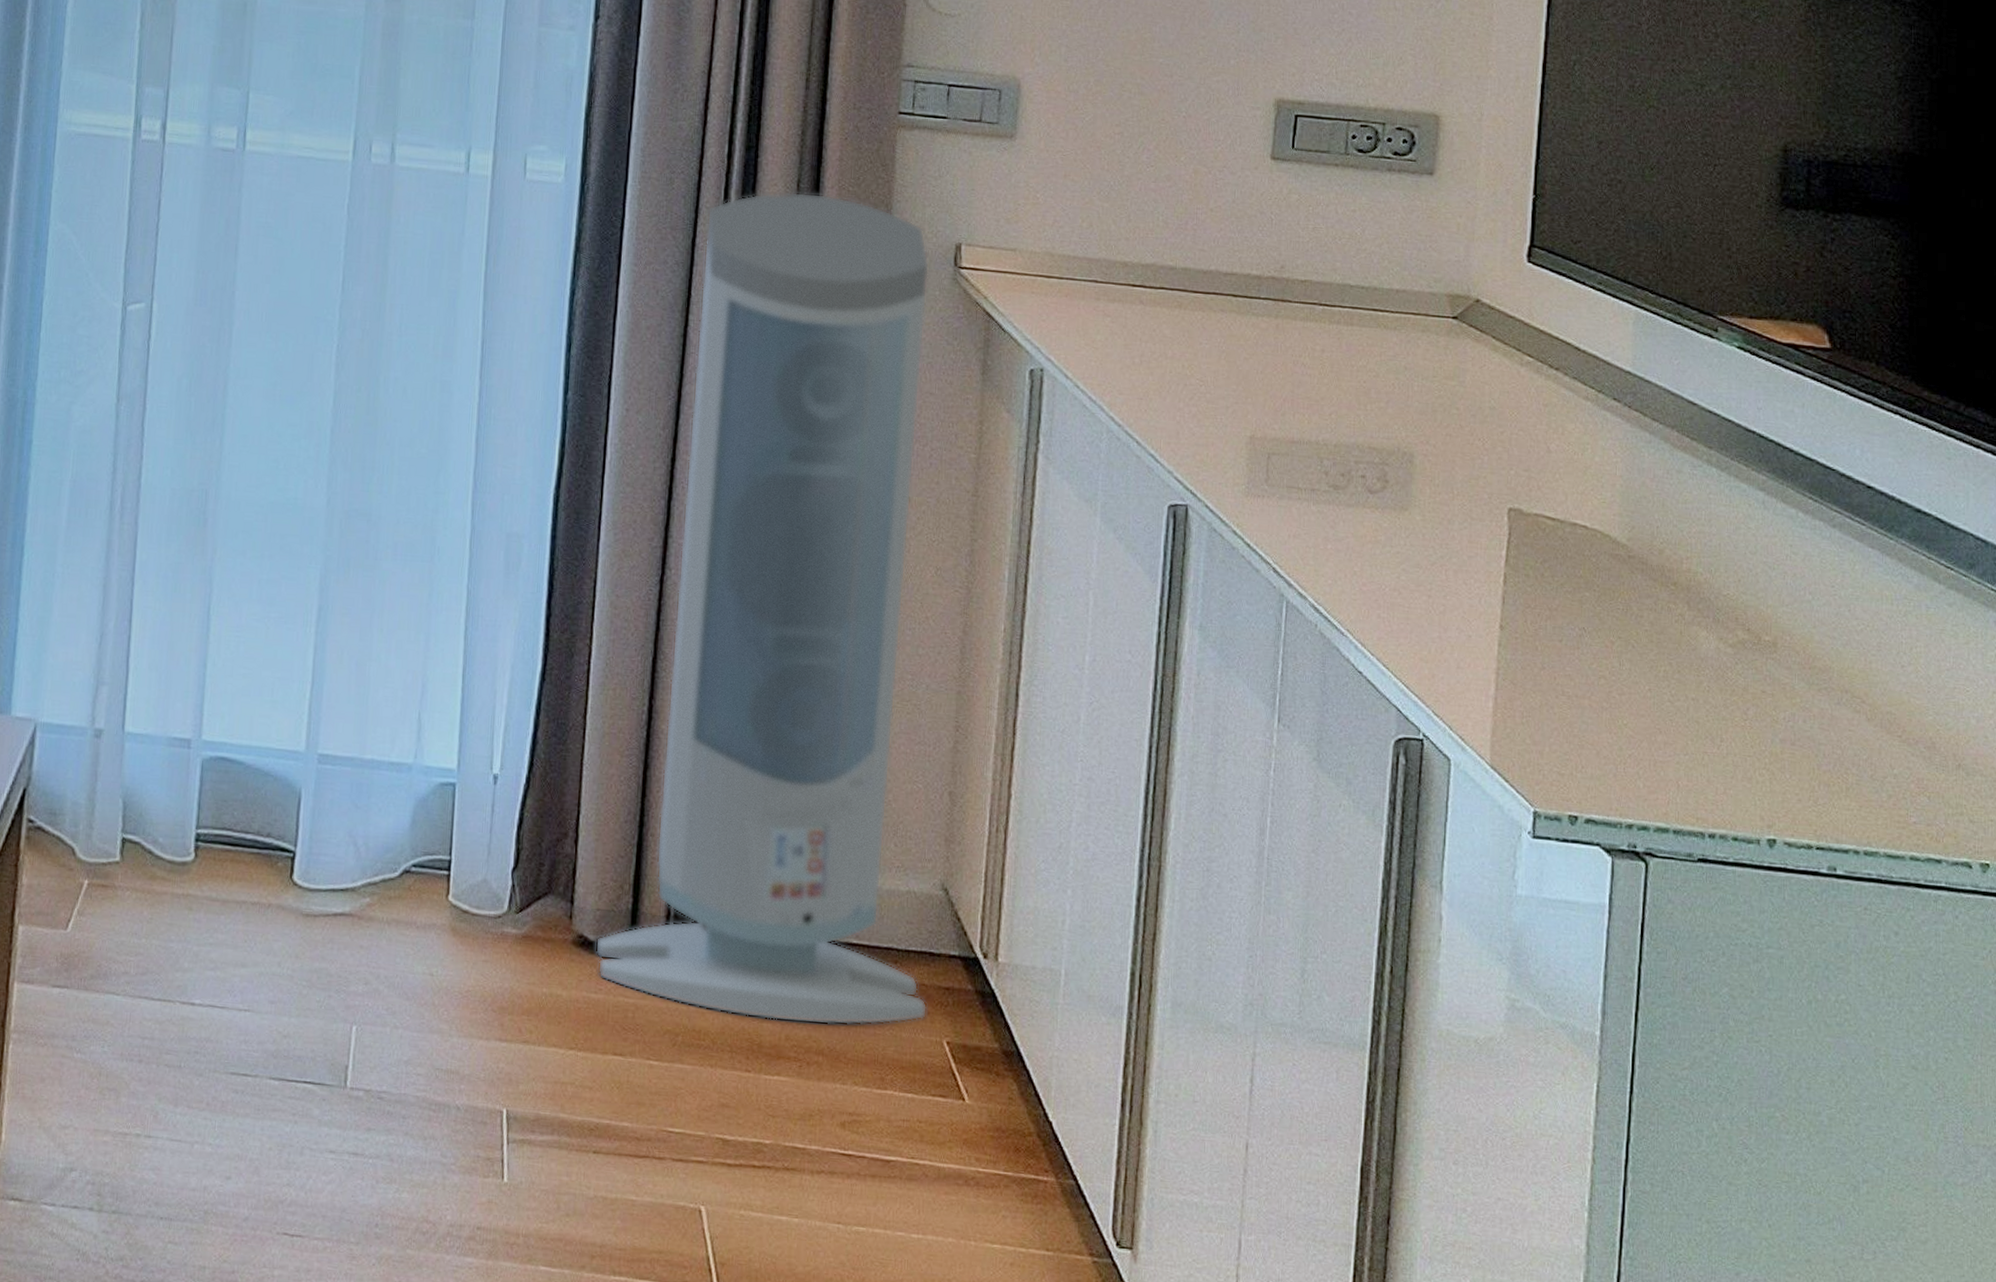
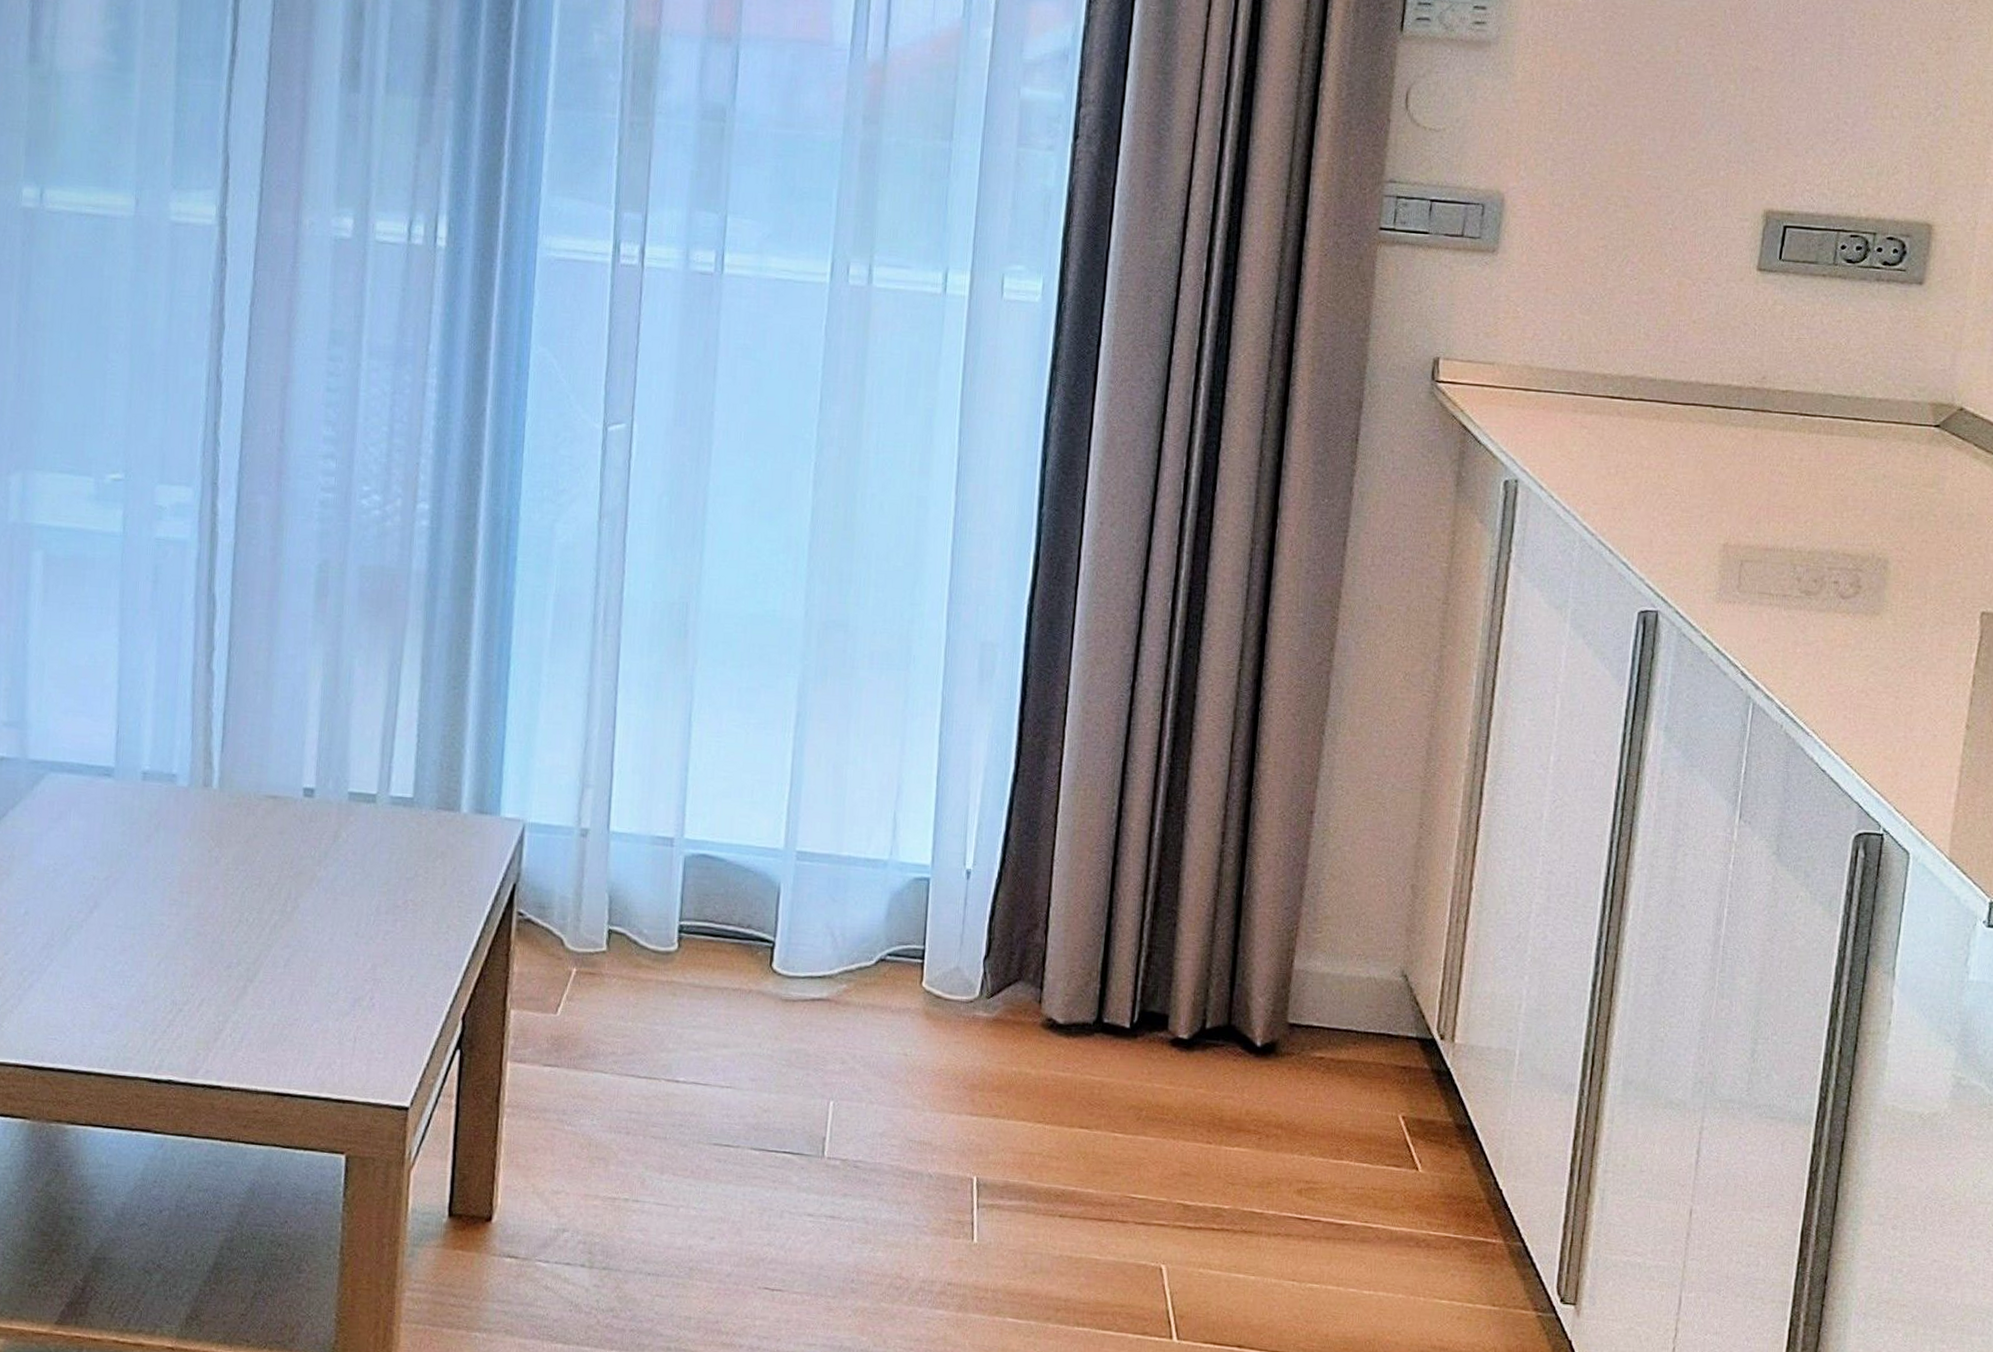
air purifier: present [595,192,930,1026] -> none [1063,308,1407,1101]

